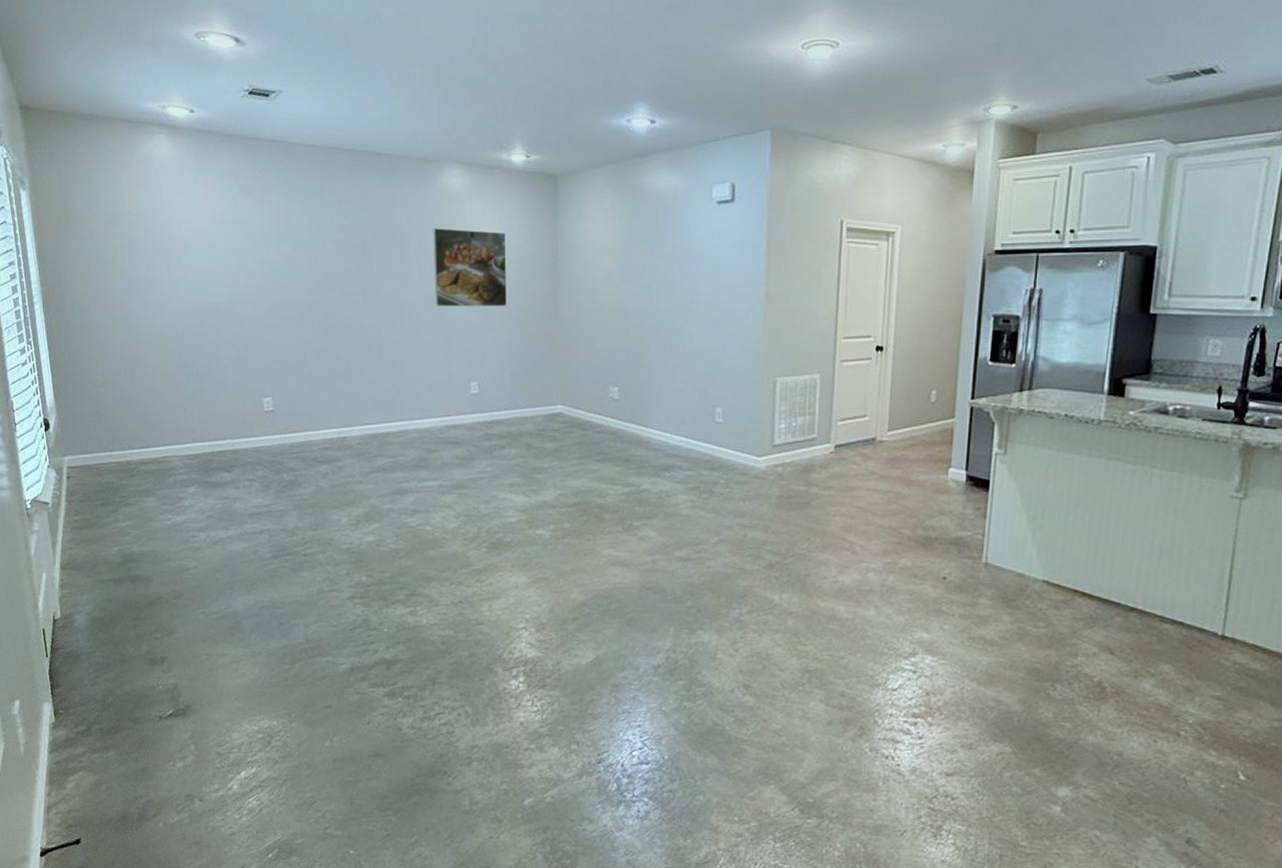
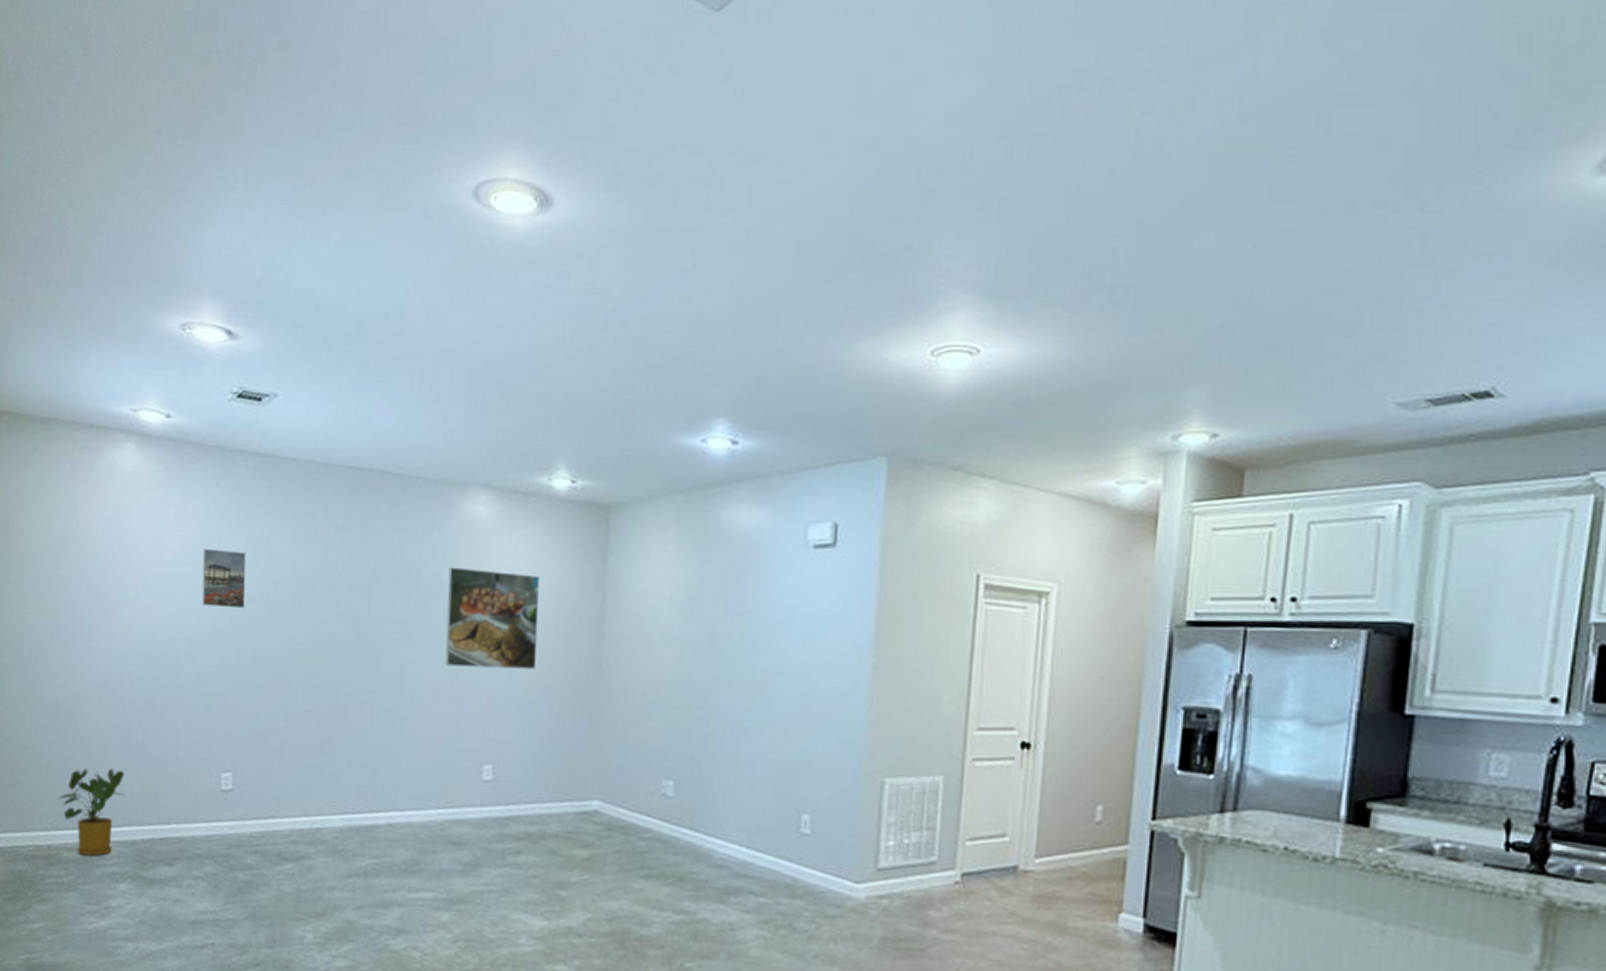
house plant: none [132,399,186,468] -> present [58,769,125,856]
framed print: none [231,219,270,267] -> present [202,548,246,609]

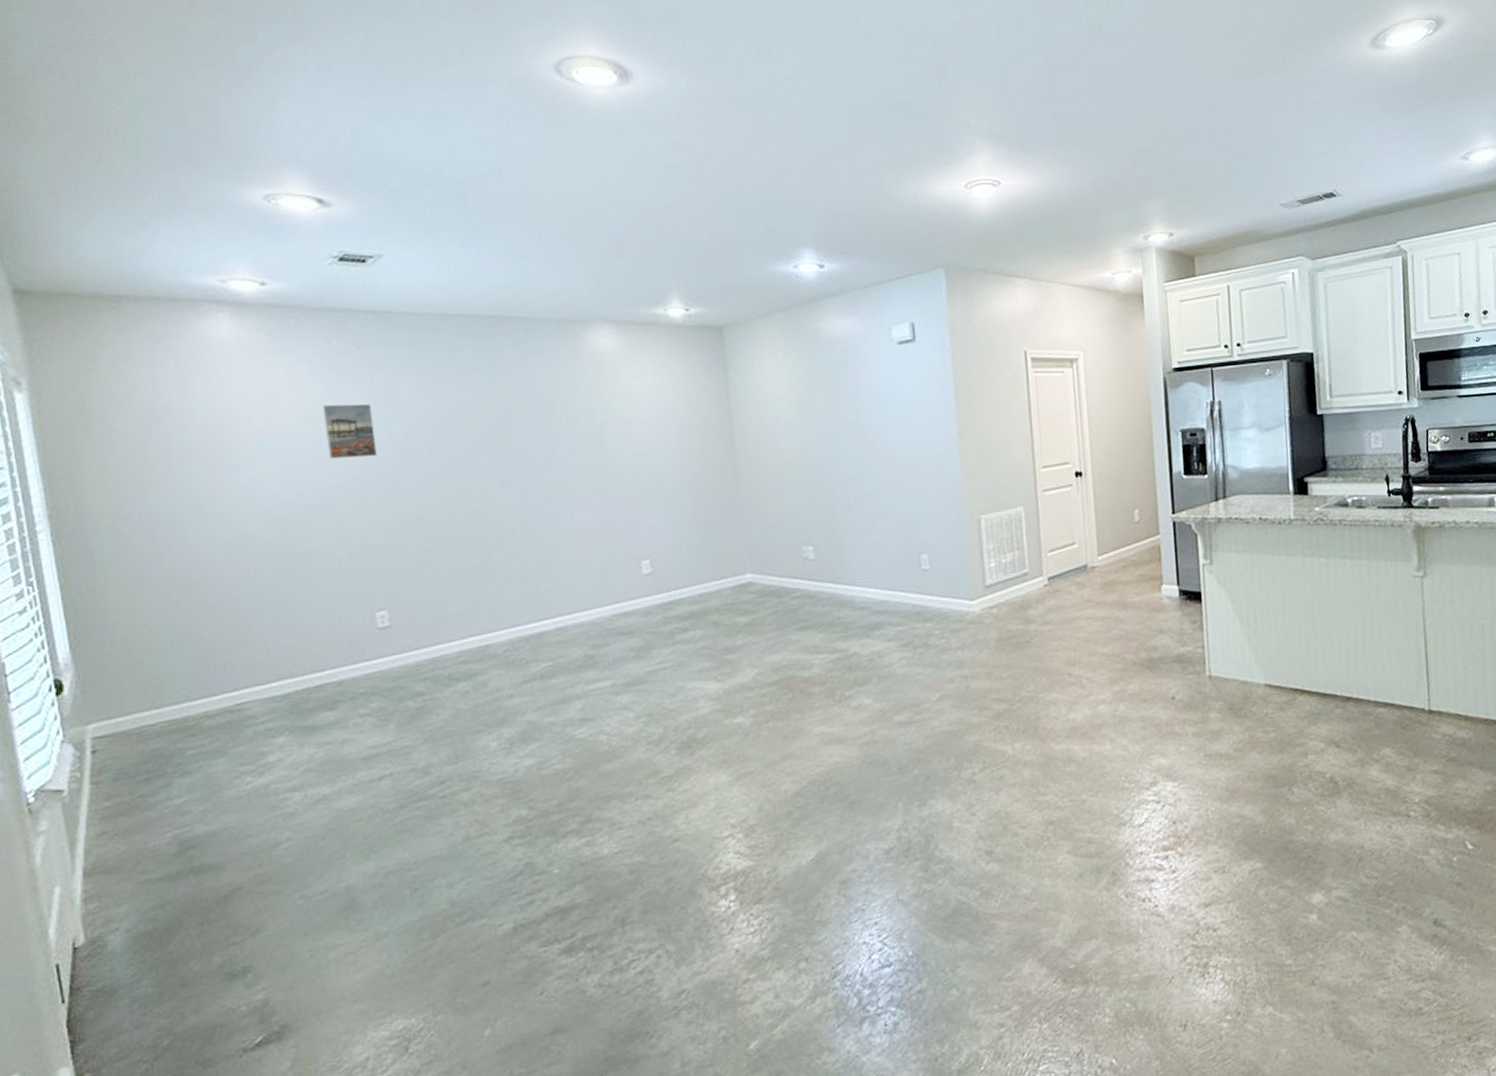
house plant: present [58,769,125,856] -> none [189,629,269,720]
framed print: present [445,567,540,670] -> none [582,392,677,481]

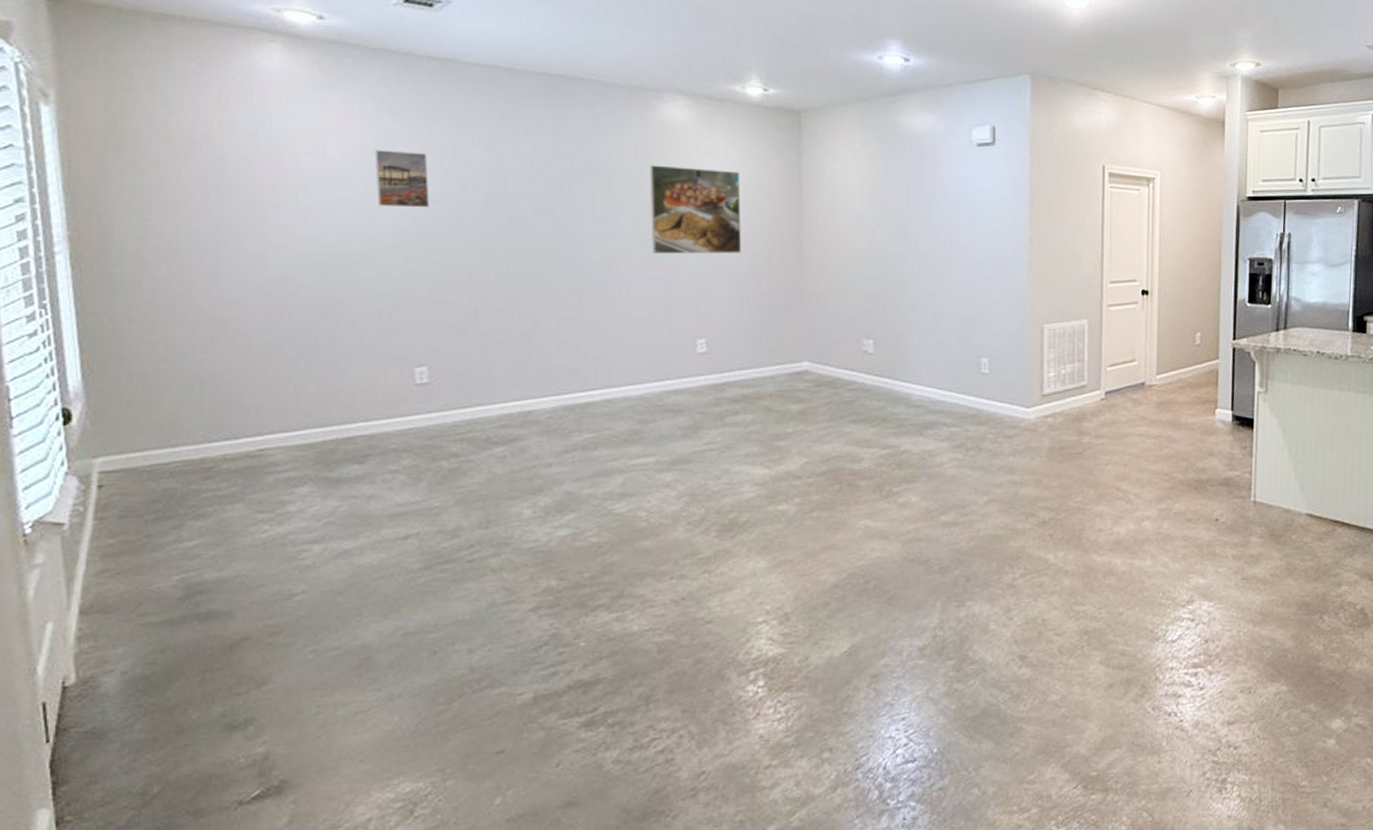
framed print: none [582,392,677,481] -> present [649,165,741,254]

